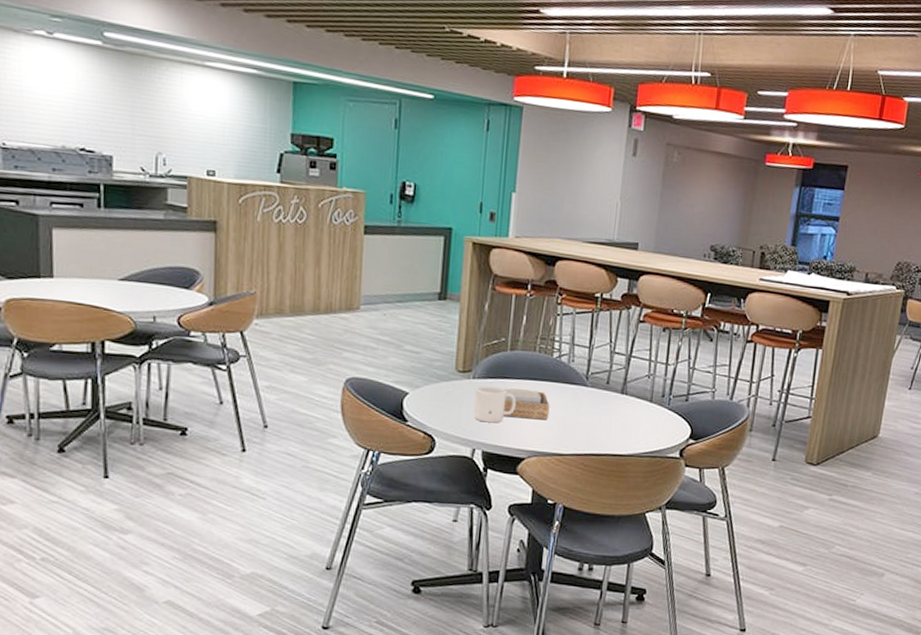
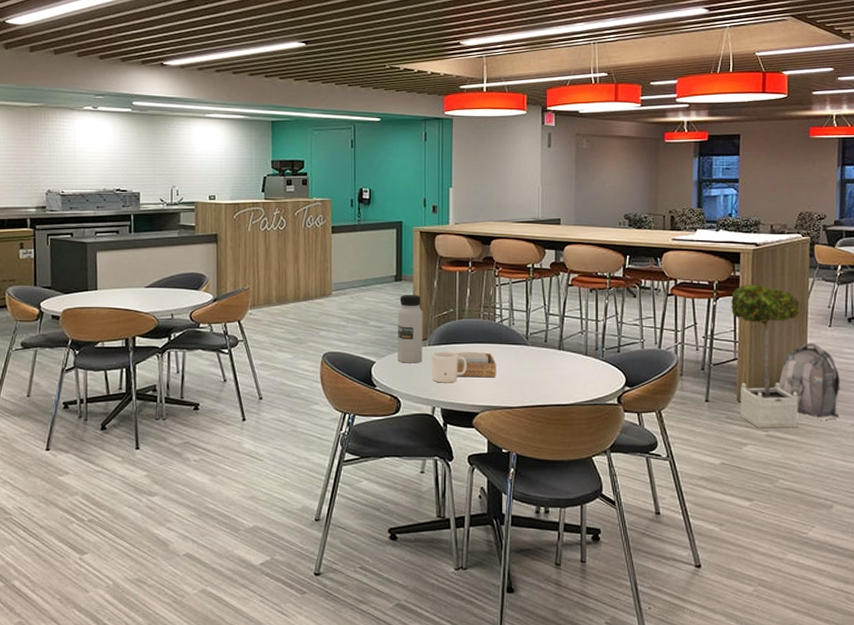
water bottle: none [435,316,470,398] -> present [398,294,423,363]
potted tree: none [806,336,884,494] -> present [730,282,800,429]
backpack: none [849,404,912,487] -> present [778,342,840,420]

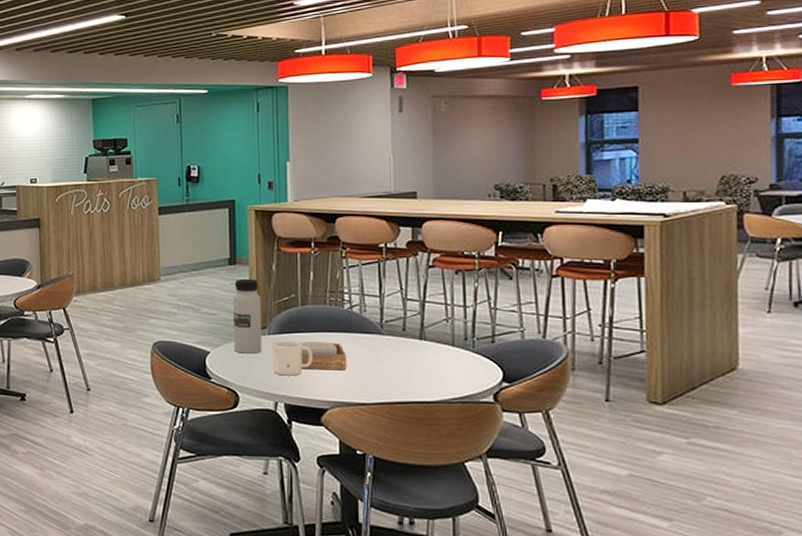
potted tree: present [730,282,800,429] -> none [633,260,731,435]
backpack: present [778,342,840,420] -> none [701,331,788,426]

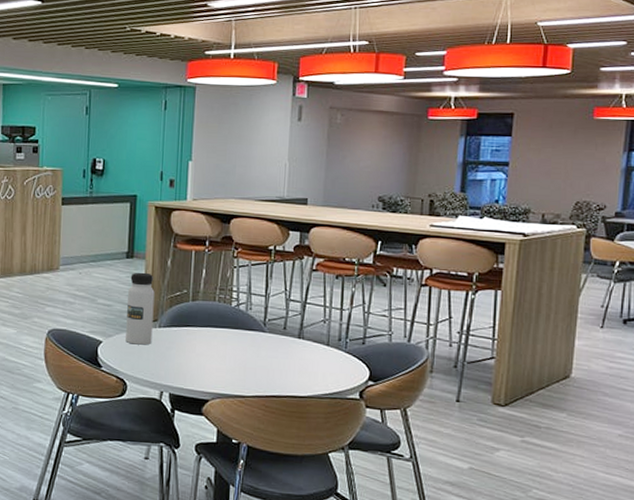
mug: present [271,340,312,376] -> none [160,333,199,368]
napkin holder: present [298,342,347,371] -> none [187,335,231,365]

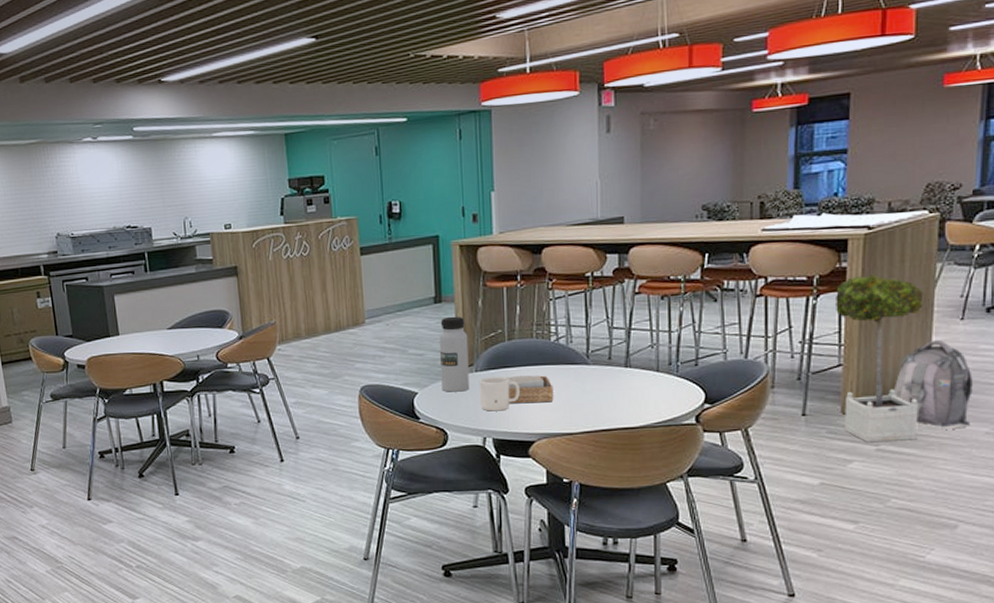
mug: none [160,333,199,368] -> present [479,376,520,412]
napkin holder: none [187,335,231,365] -> present [505,375,554,404]
potted tree: none [490,276,569,435] -> present [834,273,924,443]
backpack: none [539,343,609,429] -> present [893,339,972,429]

